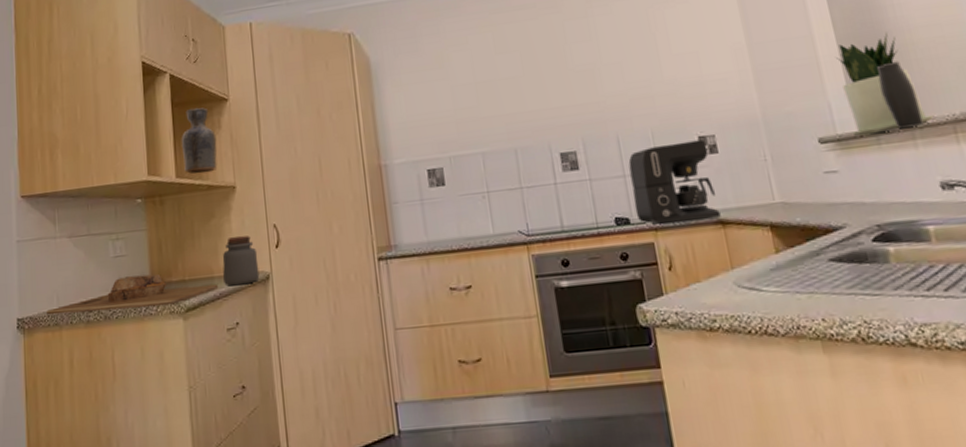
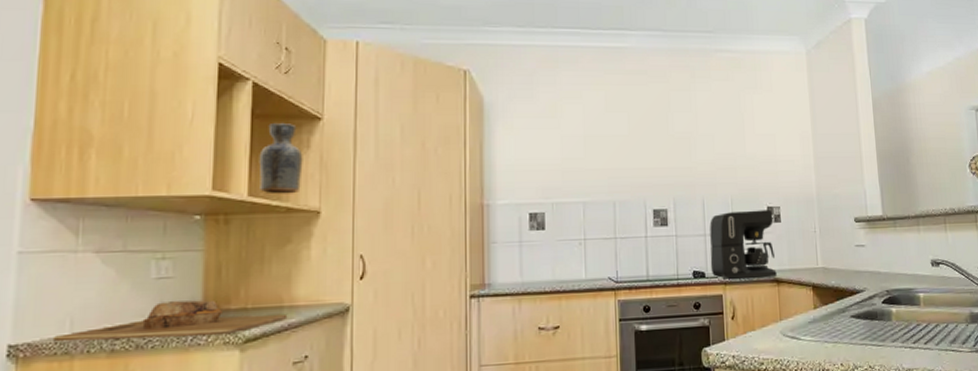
jar: present [222,235,260,287] -> none [293,264,338,317]
planter: present [836,32,935,137] -> none [874,139,933,219]
vase: present [876,61,924,130] -> none [899,163,926,217]

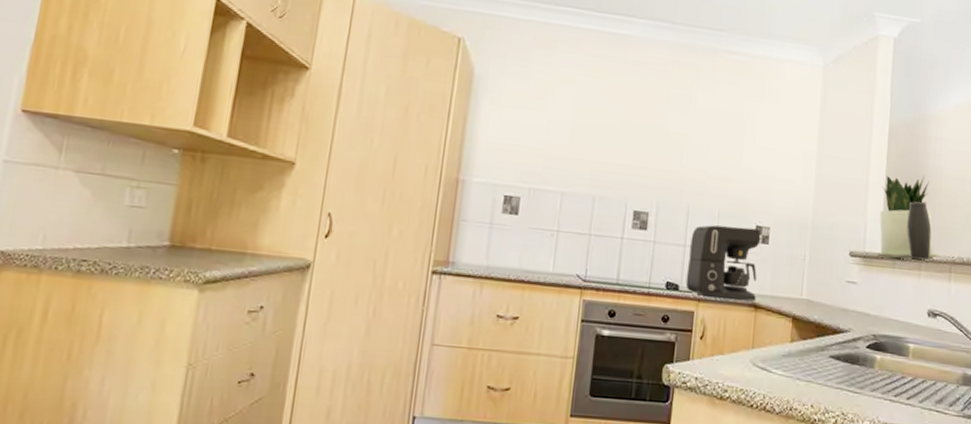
cutting board: present [53,299,288,342] -> none [25,230,250,274]
ceramic jug: present [259,122,303,195] -> none [239,67,286,141]
planter: none [874,139,933,219] -> present [876,175,939,260]
vase: none [899,163,926,217] -> present [907,201,932,261]

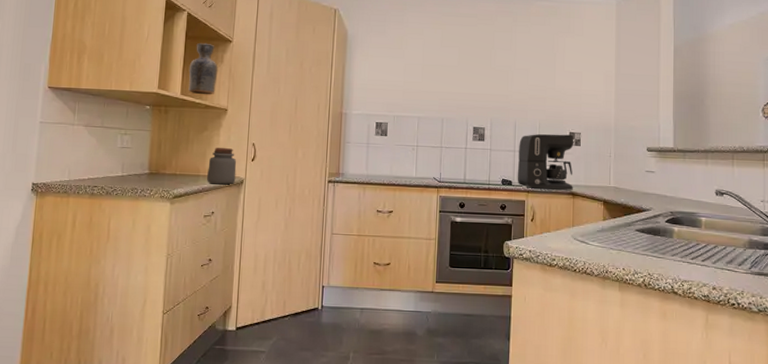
ceramic jug: none [239,67,286,141] -> present [188,43,218,95]
jar: none [255,215,303,269] -> present [206,147,237,185]
planter: present [876,175,939,260] -> none [669,83,723,151]
vase: present [907,201,932,261] -> none [694,104,715,151]

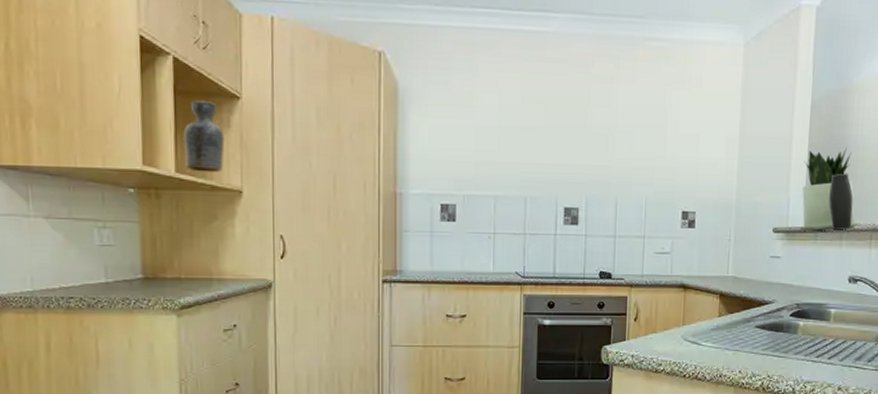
jar: present [206,147,237,185] -> none [222,241,262,290]
coffee maker: present [517,134,574,190] -> none [618,214,688,282]
planter: none [669,83,723,151] -> present [799,146,860,231]
vase: none [694,104,715,151] -> present [829,173,853,230]

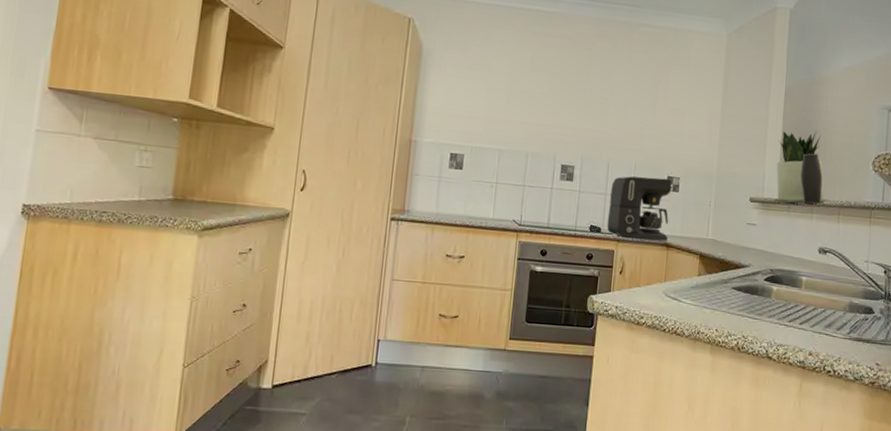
ceramic jug: present [183,100,225,173] -> none [227,47,265,110]
coffee maker: none [618,214,688,282] -> present [606,176,672,241]

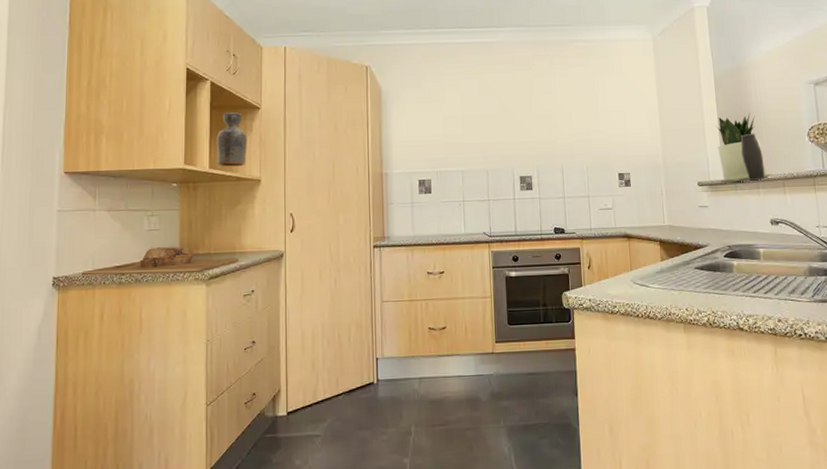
cutting board: none [57,186,239,222] -> present [82,246,239,276]
ceramic jug: none [227,47,265,110] -> present [216,112,248,167]
coffee maker: present [606,176,672,241] -> none [568,176,628,235]

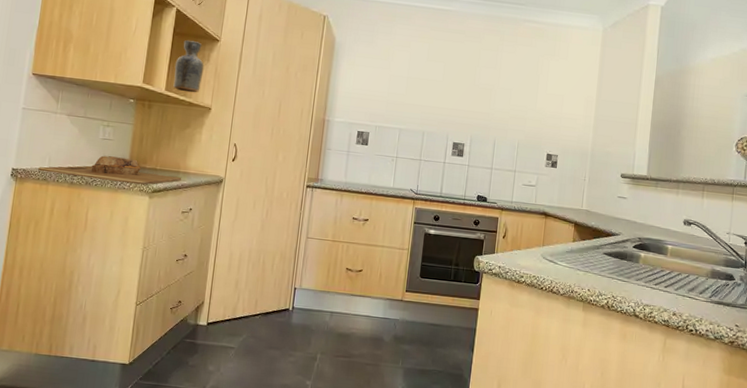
planter: present [716,112,773,183] -> none [642,114,695,180]
vase: present [740,133,765,181] -> none [668,135,689,181]

